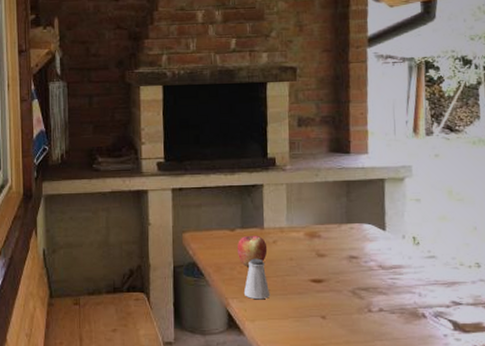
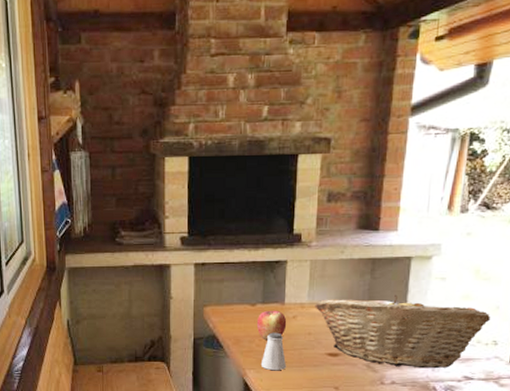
fruit basket: none [294,217,469,294] -> present [315,294,490,369]

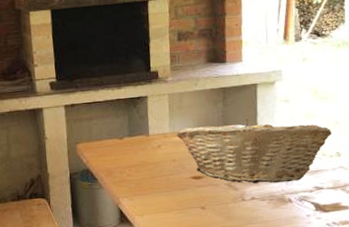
apple: present [256,310,287,339] -> none [125,141,153,169]
saltshaker: present [260,332,287,371] -> none [132,161,157,197]

